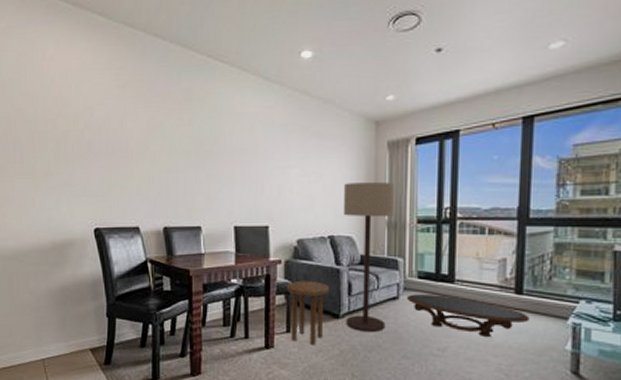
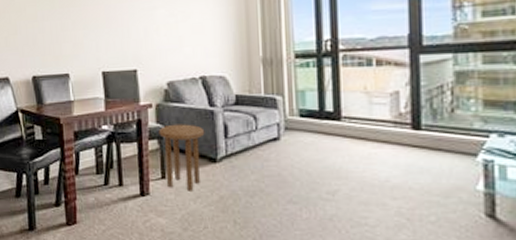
floor lamp: present [344,182,394,333] -> none [213,17,269,177]
coffee table: present [406,294,530,338] -> none [288,134,431,179]

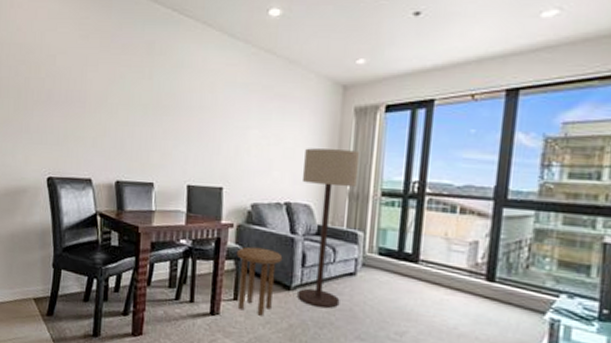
floor lamp: none [213,17,269,177] -> present [297,148,359,309]

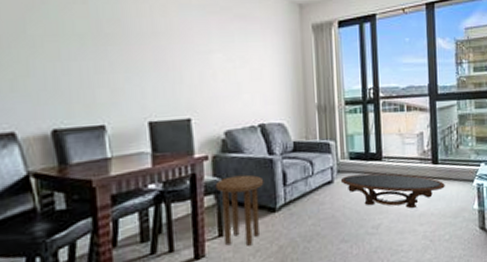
floor lamp: present [297,148,359,309] -> none [272,65,323,223]
coffee table: none [364,271,501,326] -> present [340,173,445,209]

